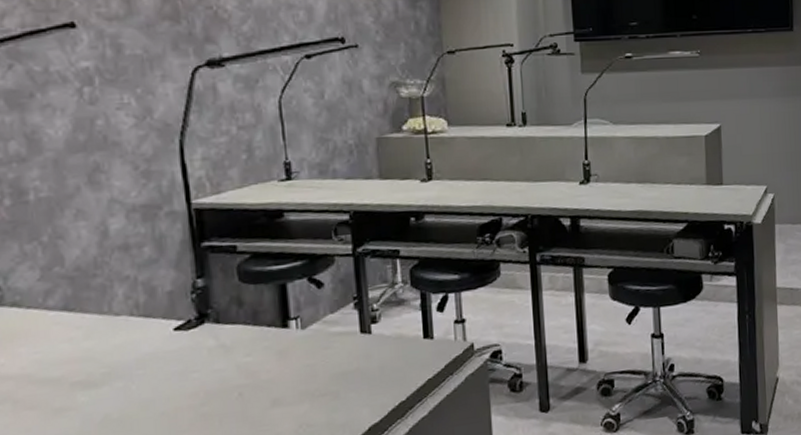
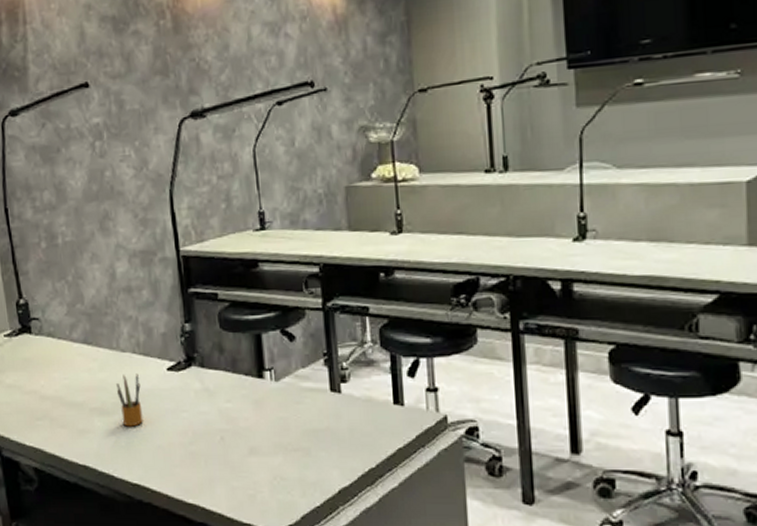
pencil box: none [106,337,143,397] -> present [115,373,143,427]

